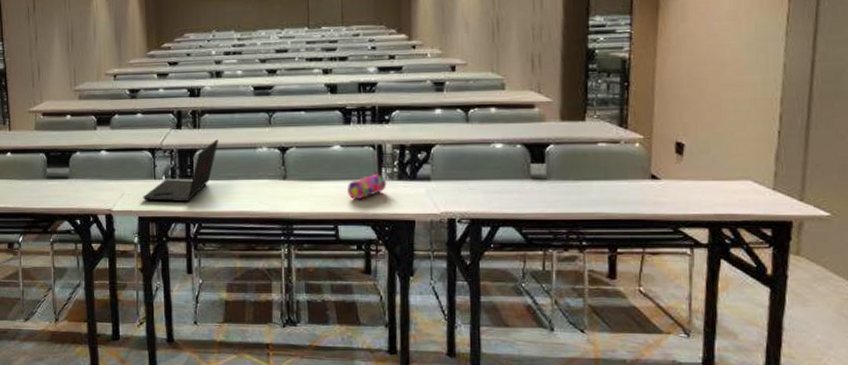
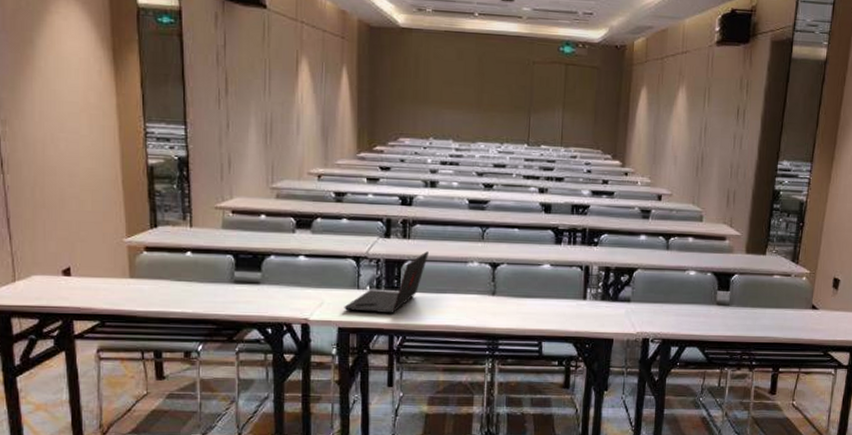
pencil case: present [346,174,387,200] -> none [553,294,591,318]

